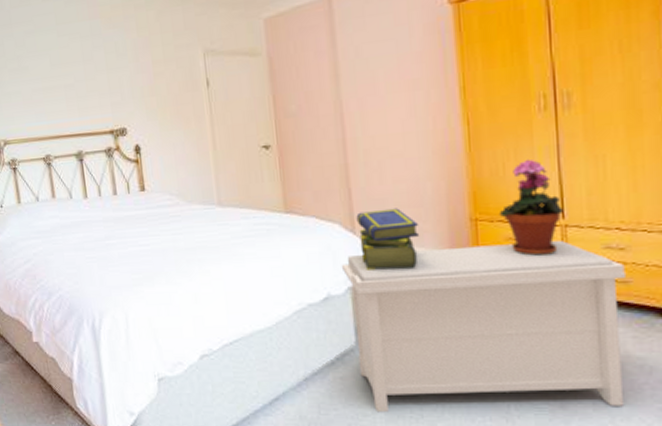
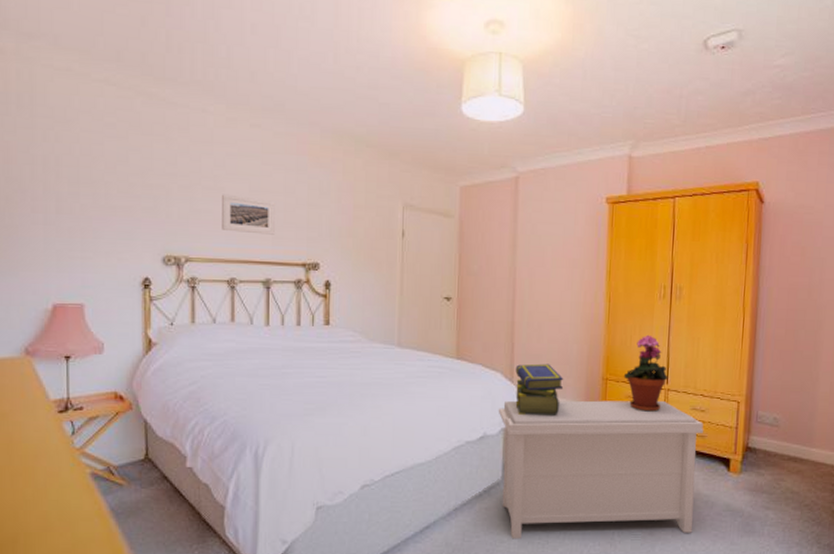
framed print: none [27,71,80,109] -> present [222,194,275,235]

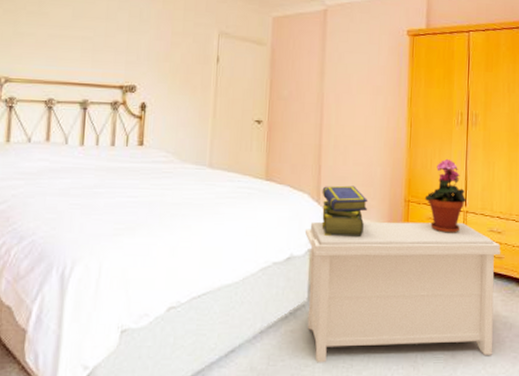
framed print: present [222,194,275,235] -> none [43,18,97,58]

